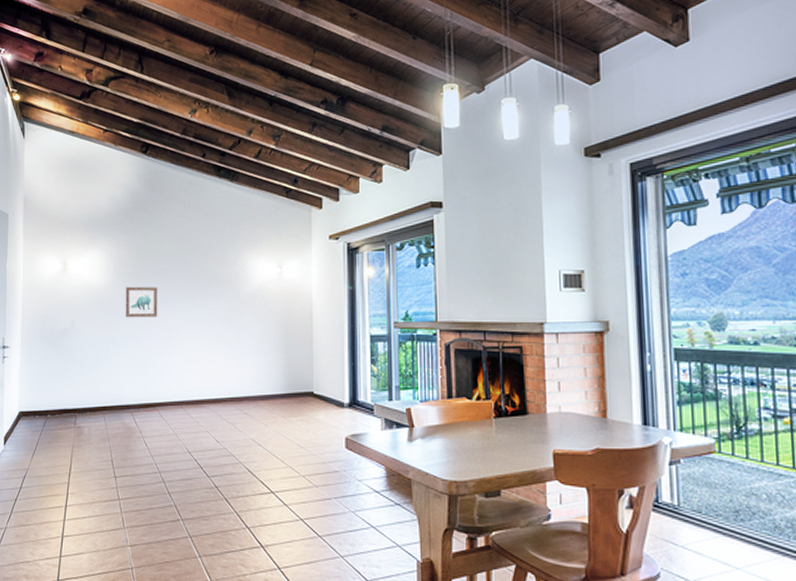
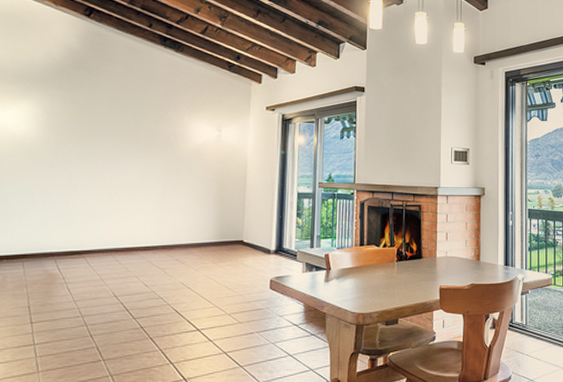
wall art: present [125,286,158,318] -> none [54,139,93,170]

